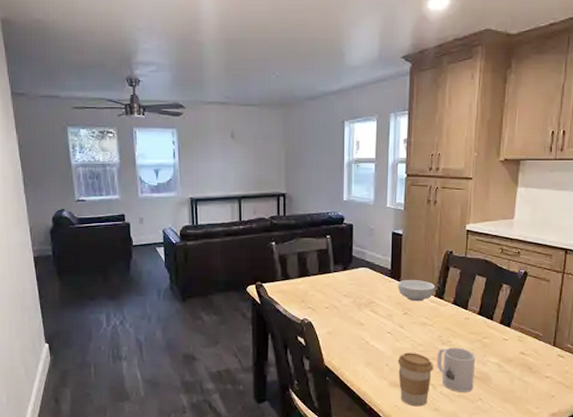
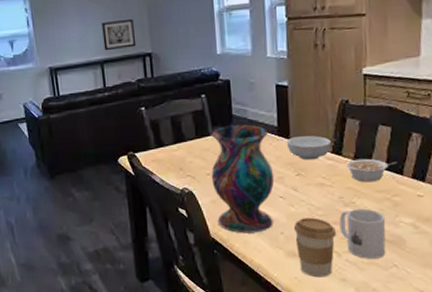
wall art: none [243,161,273,188] -> present [102,19,137,51]
vase: none [329,265,385,364] -> present [211,124,275,234]
legume: none [446,303,489,325] -> present [346,158,398,183]

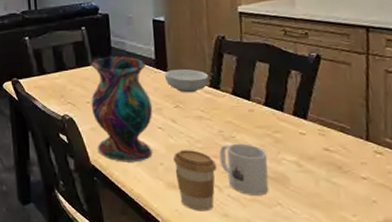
legume: present [346,158,398,183] -> none [224,93,277,118]

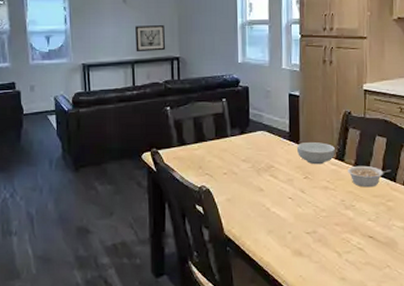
vase: present [91,56,153,162] -> none [228,128,285,232]
coffee cup: present [172,150,216,212] -> none [300,218,337,276]
mug: present [219,143,269,196] -> none [341,211,381,259]
legume: none [224,93,277,118] -> present [348,165,392,188]

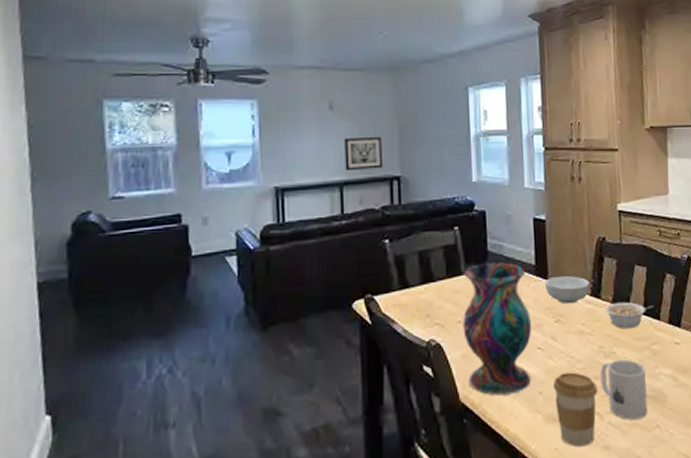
vase: none [228,128,285,232] -> present [462,262,532,396]
coffee cup: none [300,218,337,276] -> present [552,372,597,447]
mug: none [341,211,381,259] -> present [600,359,648,420]

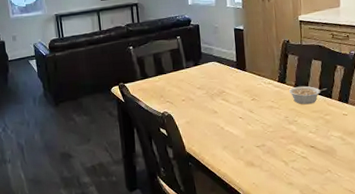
vase: present [462,262,532,396] -> none [185,60,235,148]
cereal bowl: present [544,276,590,304] -> none [243,68,277,88]
coffee cup: present [552,372,597,447] -> none [250,134,283,183]
mug: present [600,359,648,420] -> none [285,125,322,166]

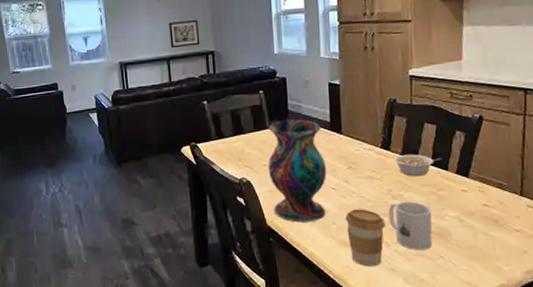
vase: none [185,60,235,148] -> present [268,119,327,223]
coffee cup: none [250,134,283,183] -> present [345,209,385,267]
mug: none [285,125,322,166] -> present [388,201,433,250]

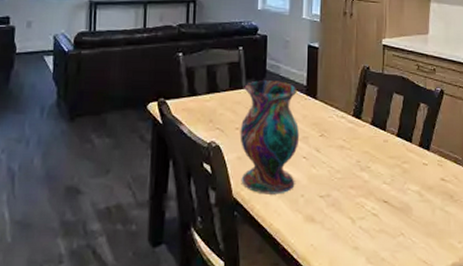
coffee cup: present [345,209,385,267] -> none [313,180,352,245]
mug: present [388,201,433,250] -> none [355,174,396,226]
legume: present [394,154,443,177] -> none [364,124,408,148]

